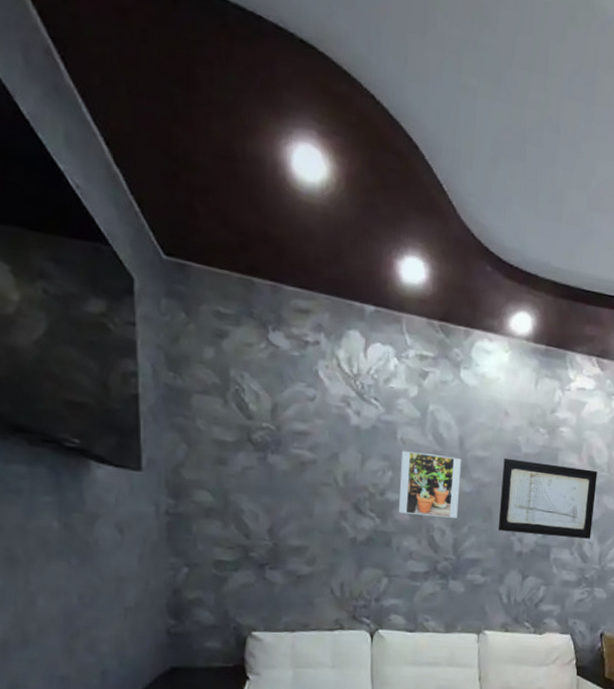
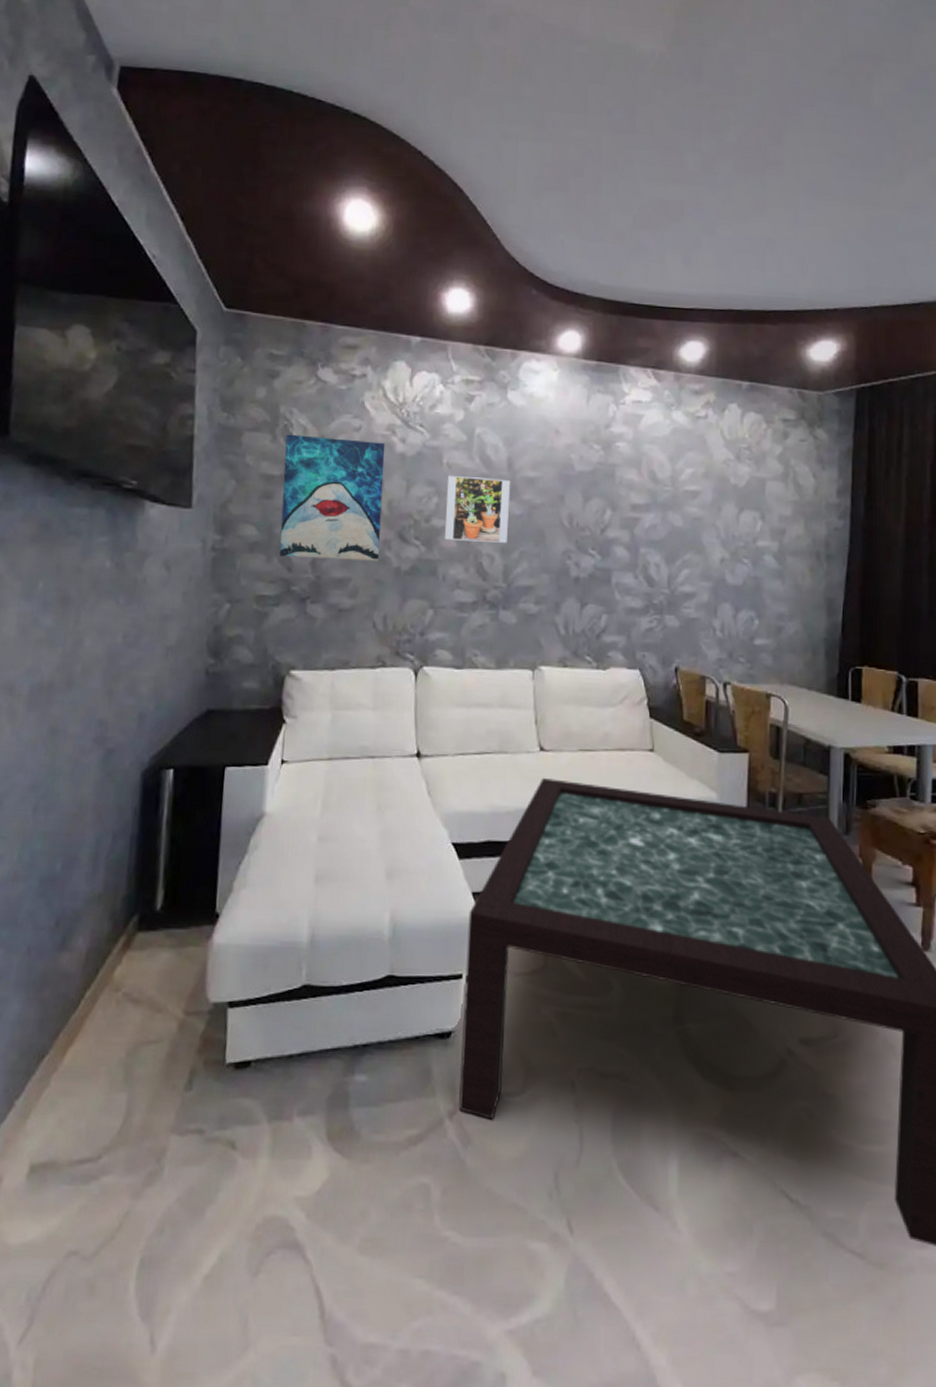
wall art: none [236,399,340,531] -> present [280,434,386,561]
wall art: present [497,457,598,539] -> none [551,477,660,560]

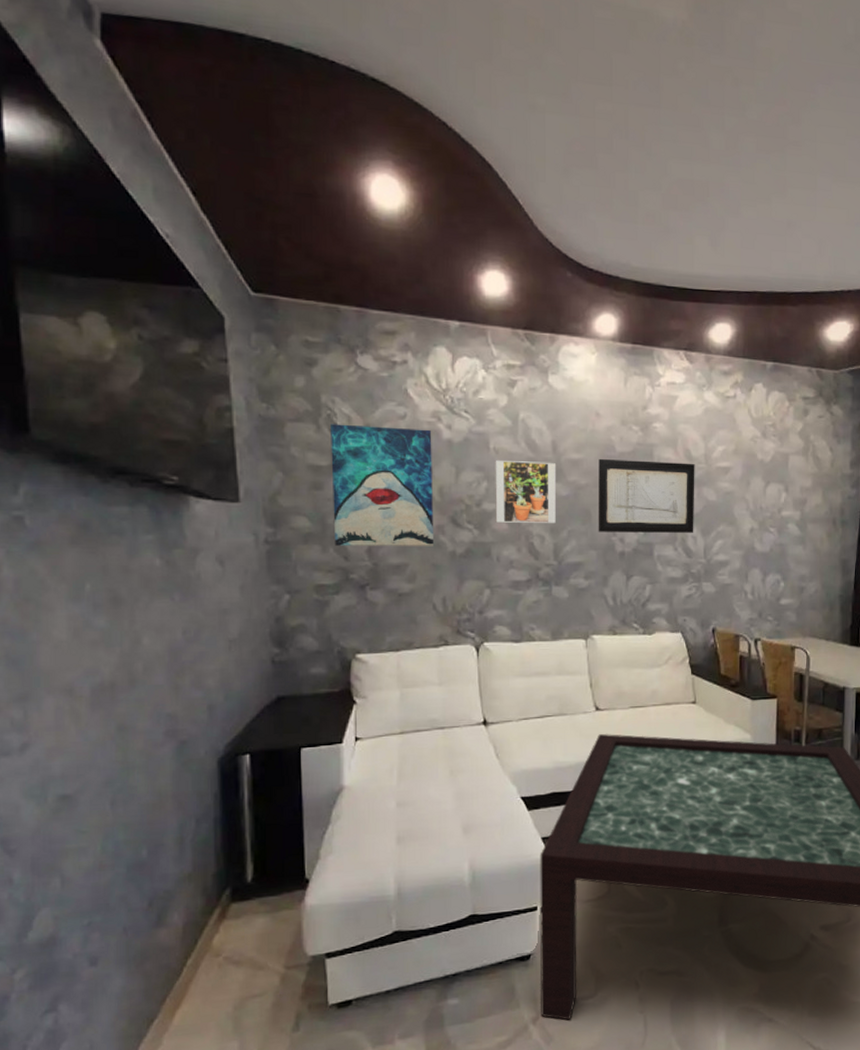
wall art: none [551,477,660,560] -> present [598,458,695,533]

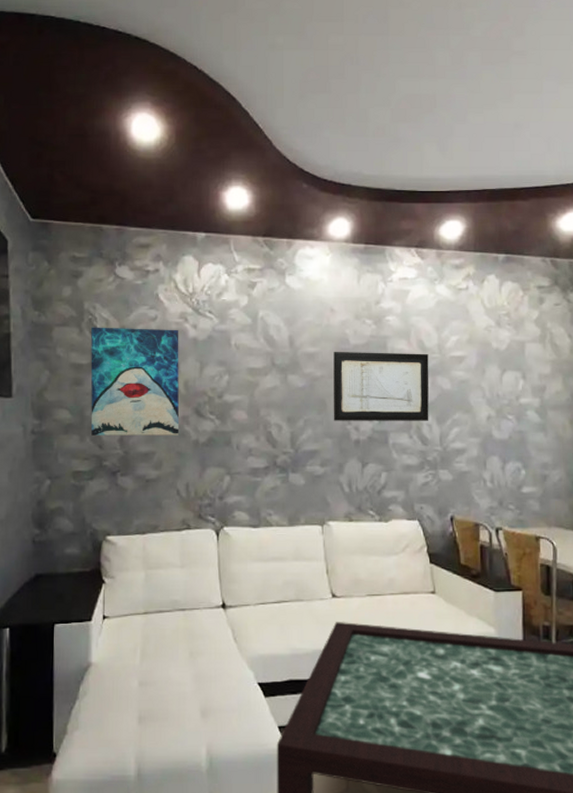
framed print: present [495,460,556,523] -> none [236,356,293,413]

